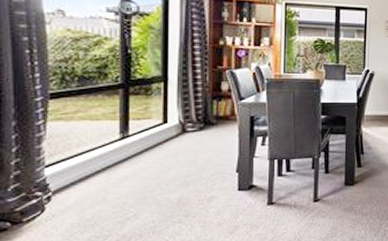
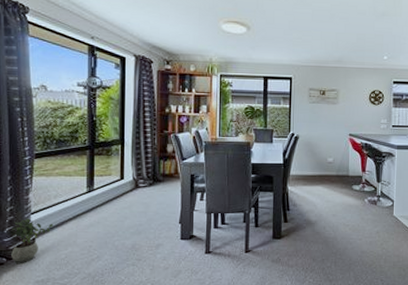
potted plant: none [18,172,76,228] -> present [11,218,54,263]

